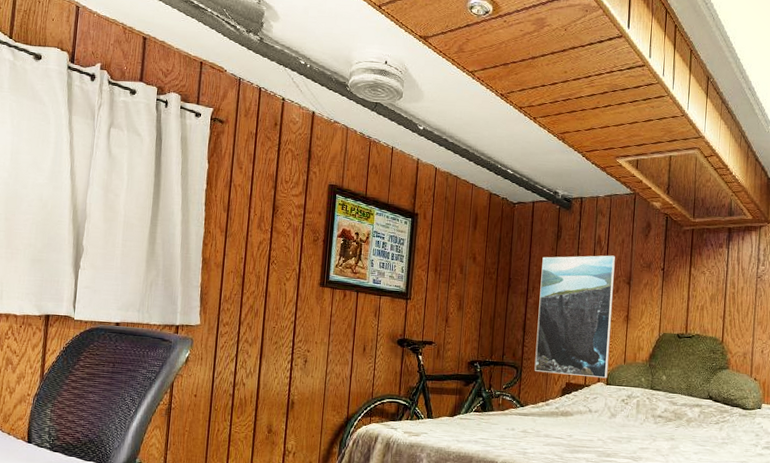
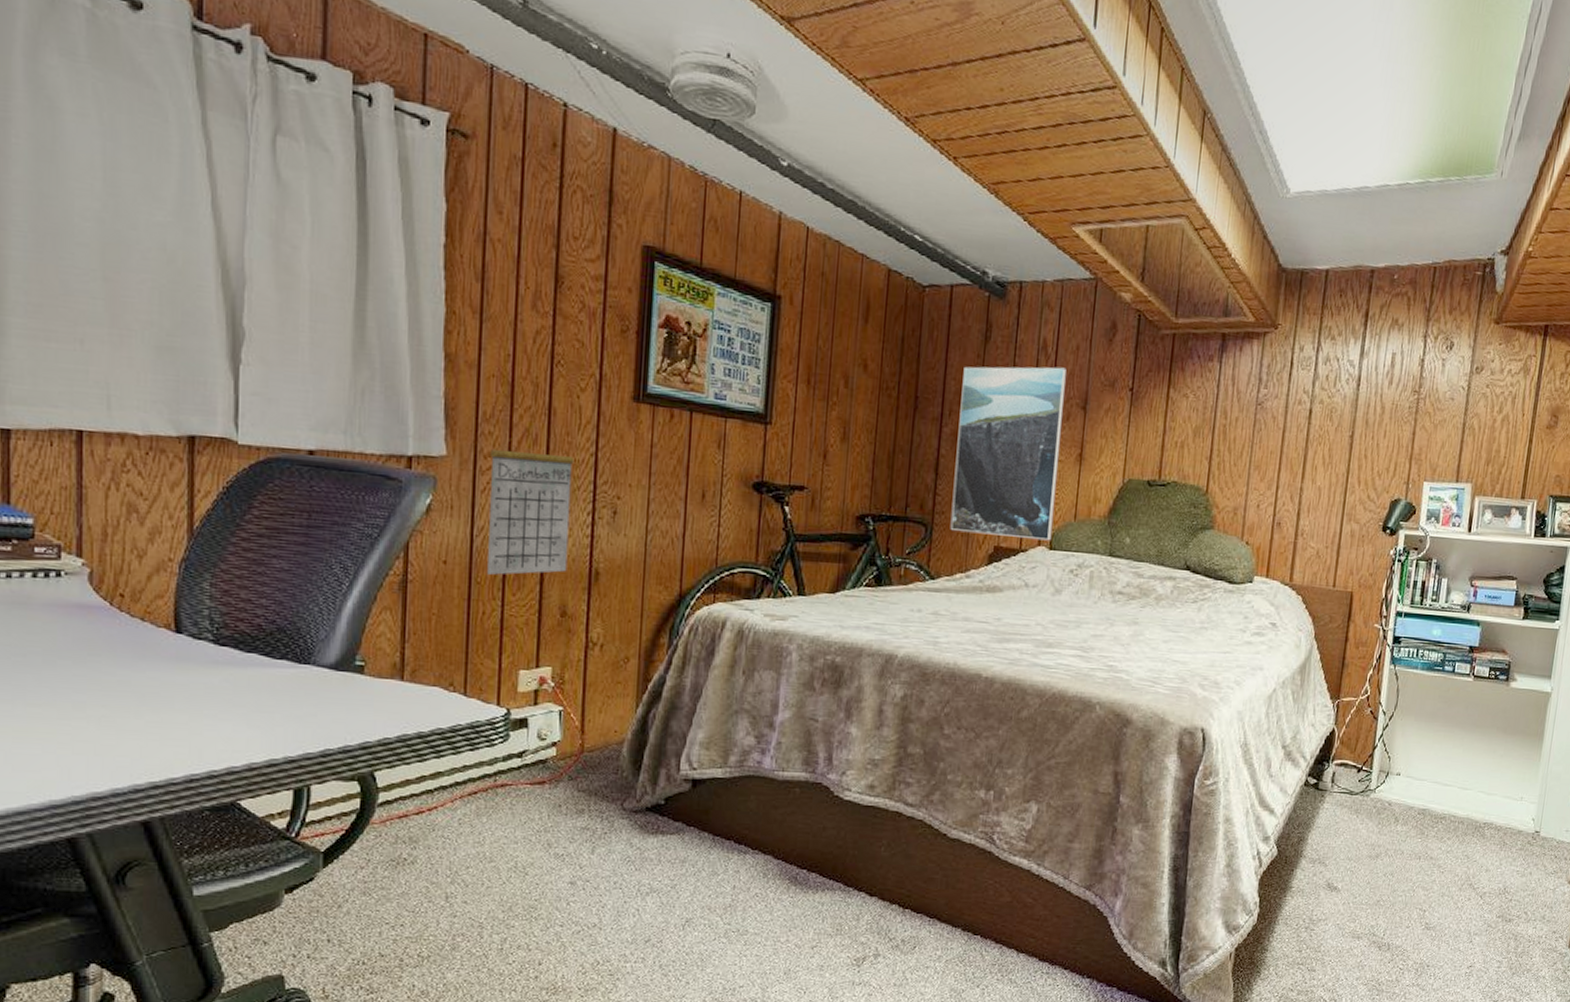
calendar: none [222,304,281,404] -> present [487,425,575,575]

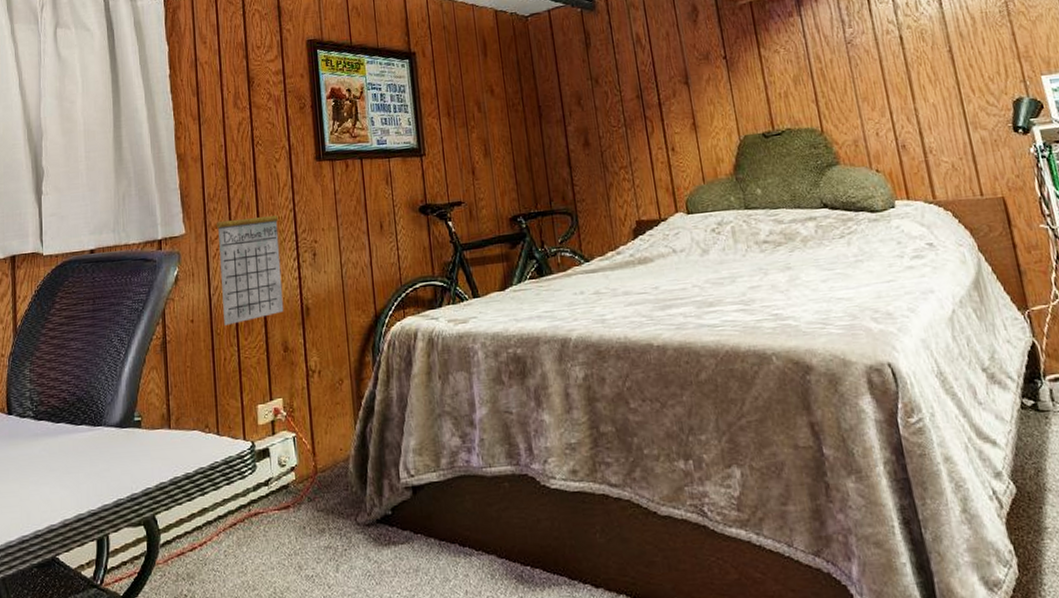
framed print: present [950,366,1067,541] -> none [573,53,687,214]

